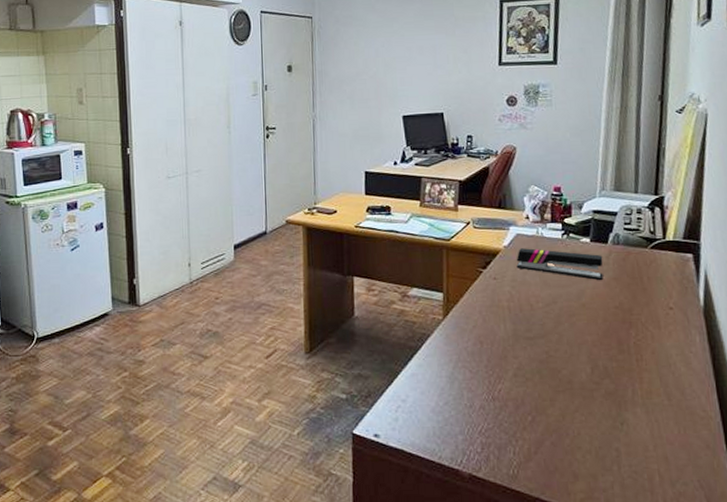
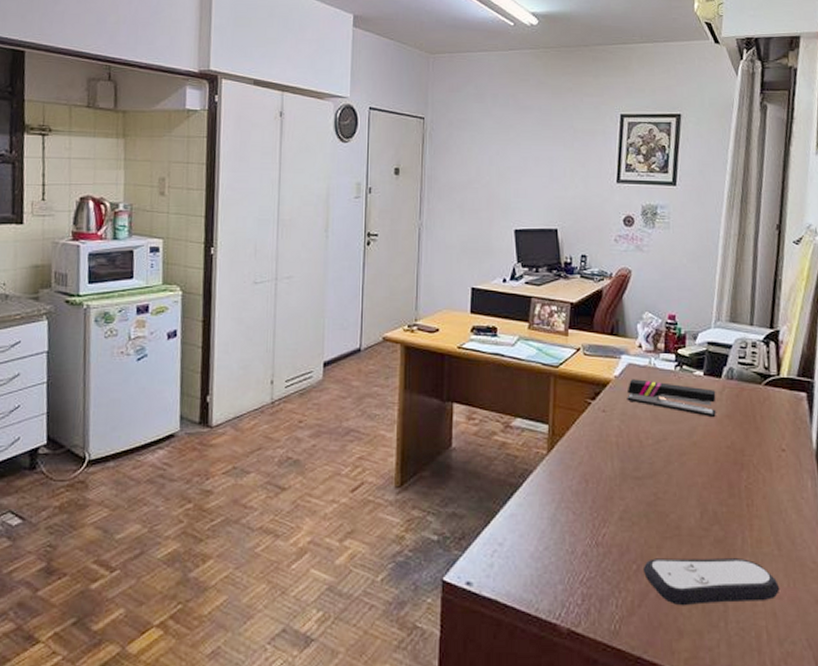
remote control: none [537,408,671,453] -> present [642,558,780,606]

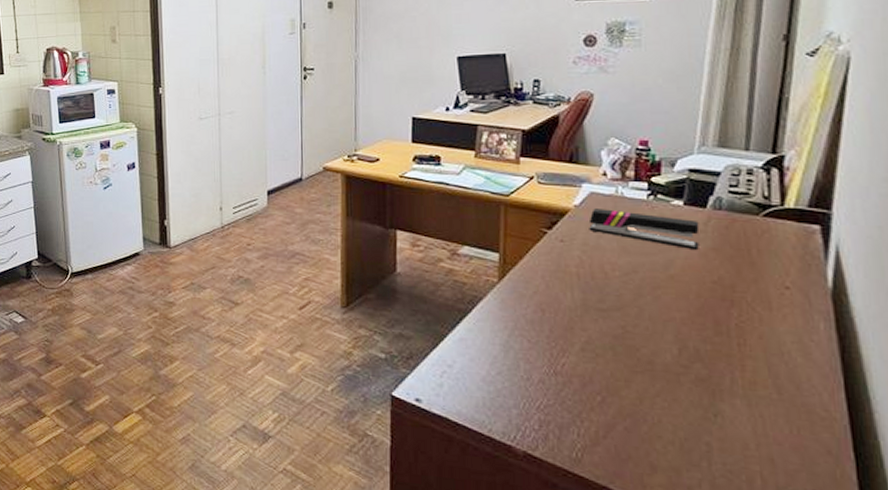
remote control: present [642,558,780,606] -> none [608,391,780,446]

